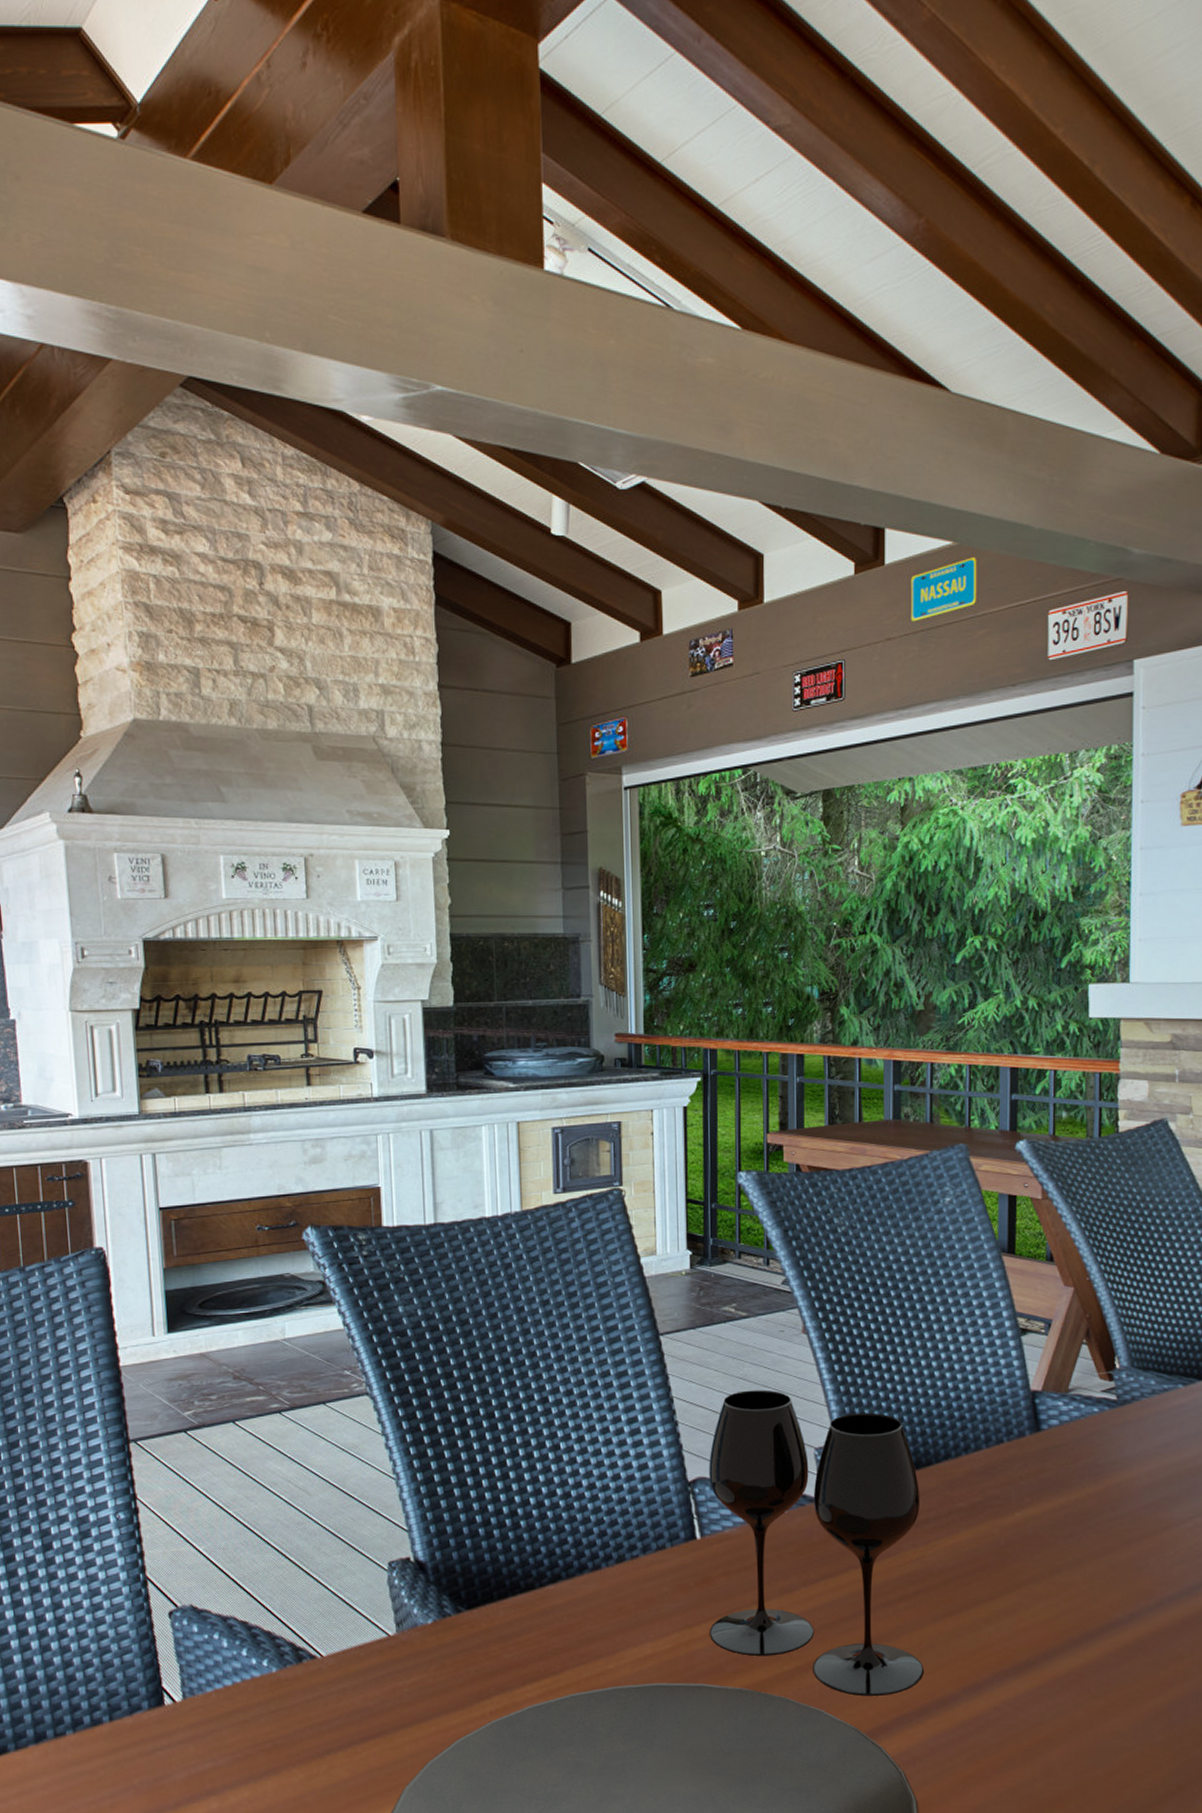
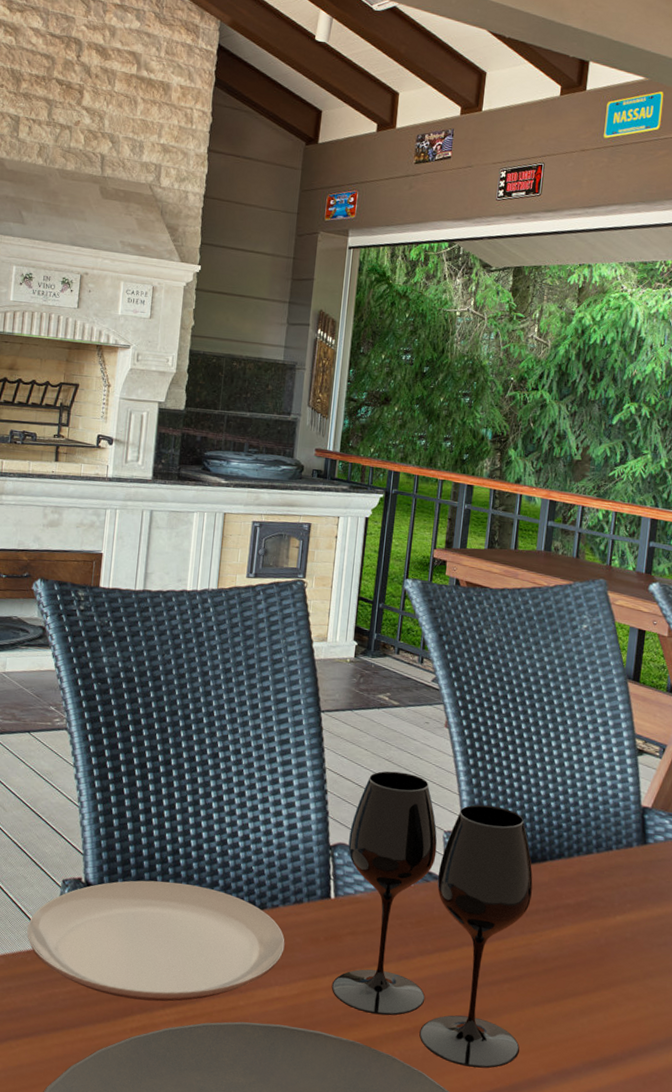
plate: none [355,1546,651,1681] -> present [27,880,285,1002]

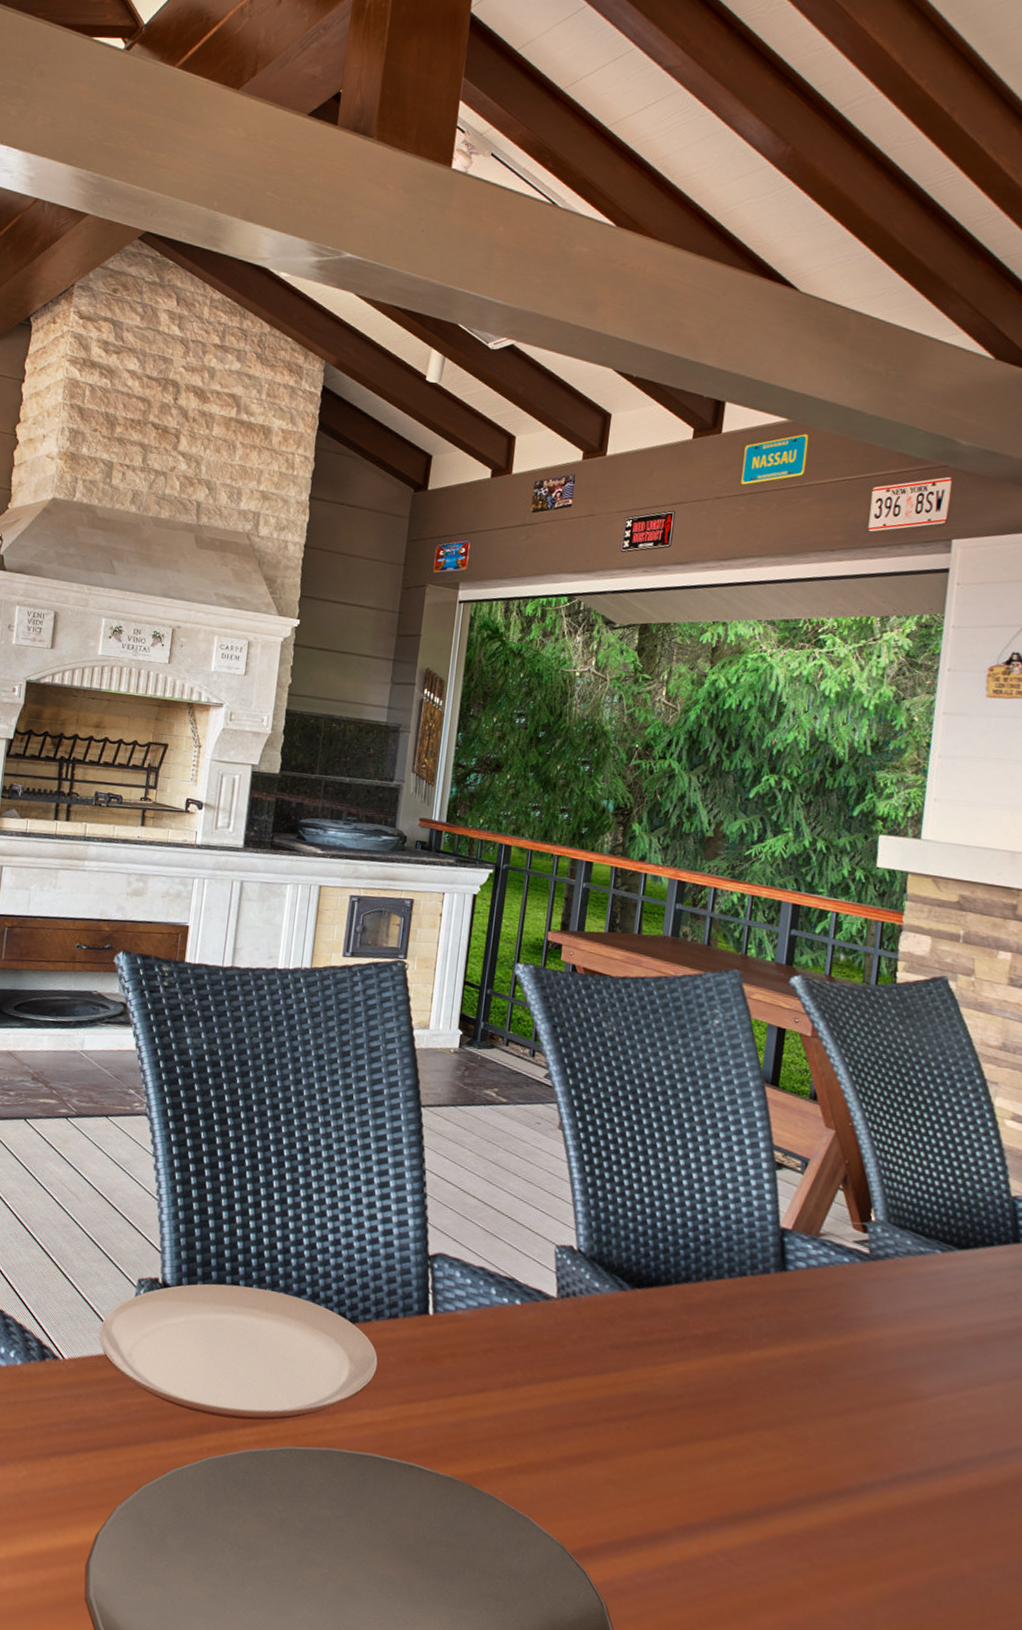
wine glass: present [332,771,533,1068] -> none [429,1175,656,1517]

